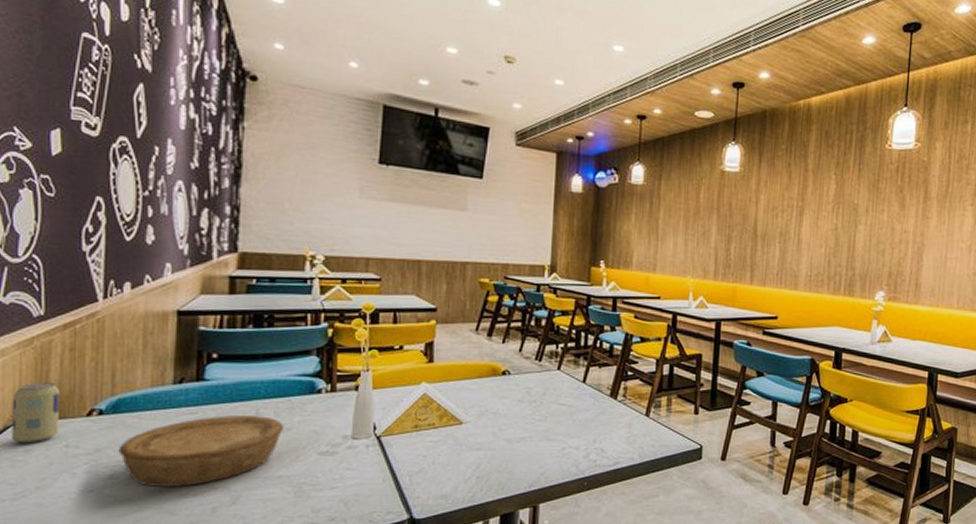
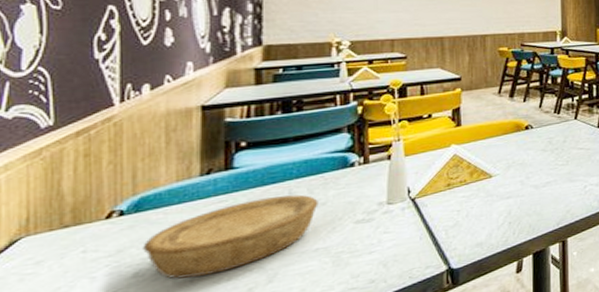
beverage can: present [12,382,60,444] -> none [19,190,74,257]

